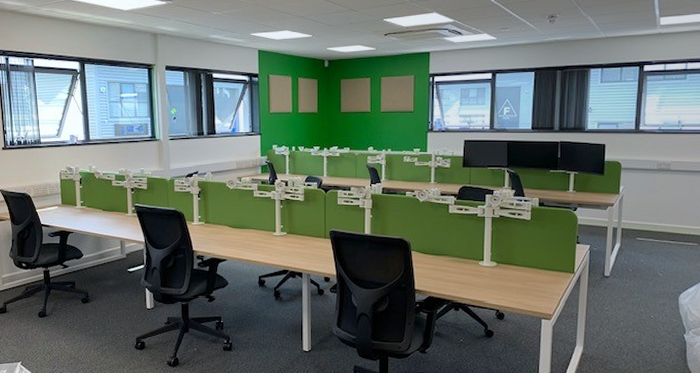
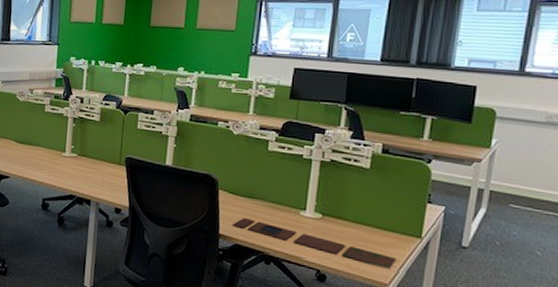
papers: none [424,273,557,302] -> present [231,218,396,269]

